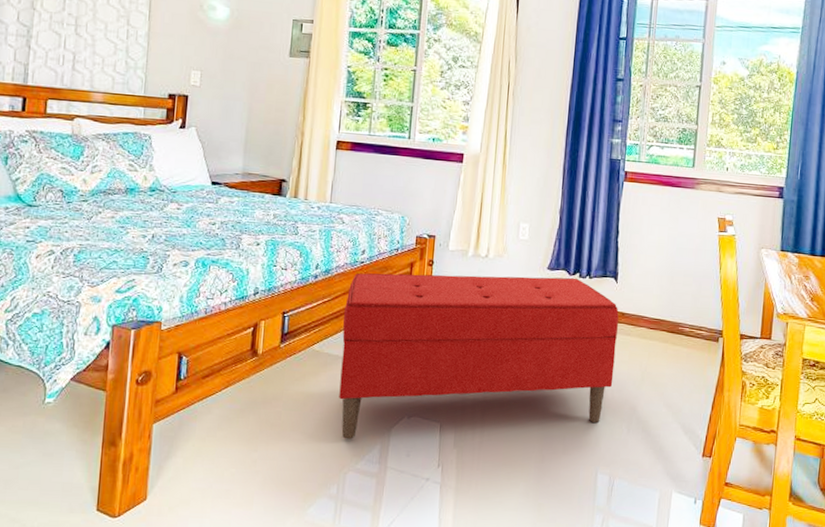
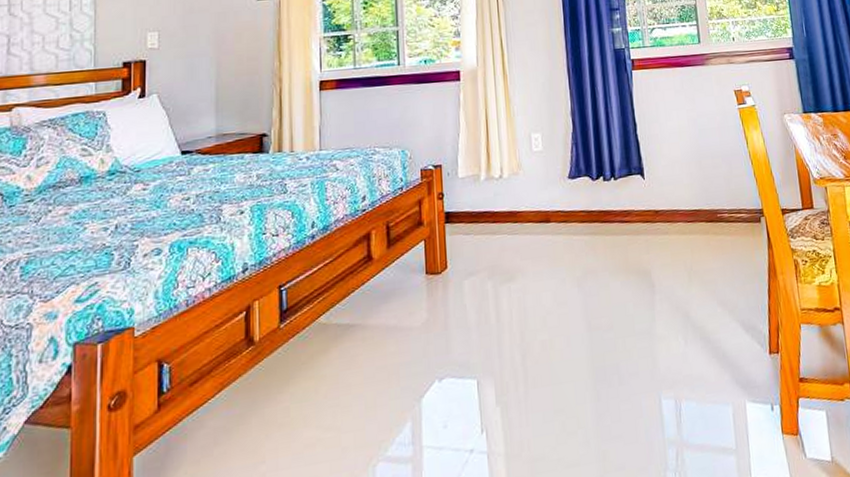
bench: present [339,273,619,439] -> none [349,182,660,424]

